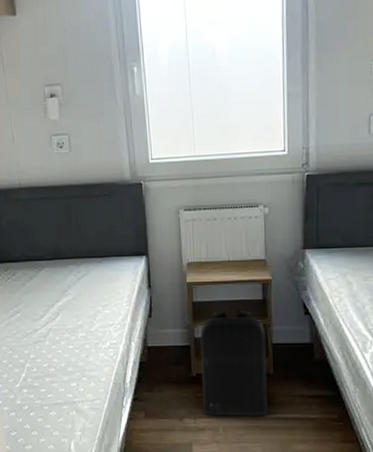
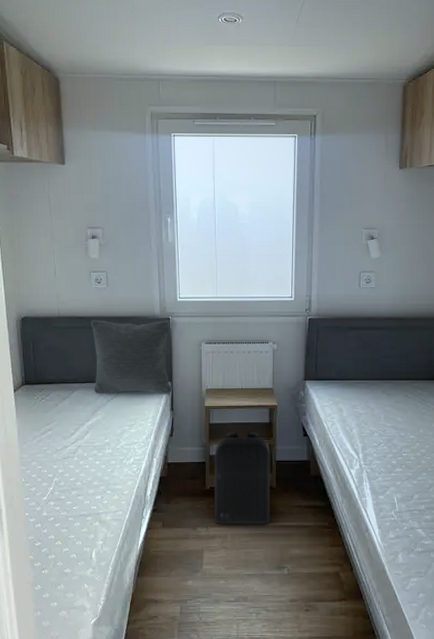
pillow: none [54,185,147,271] -> present [90,320,171,394]

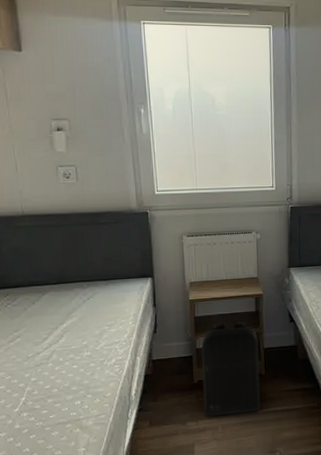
pillow: present [90,320,171,394] -> none [60,214,153,294]

